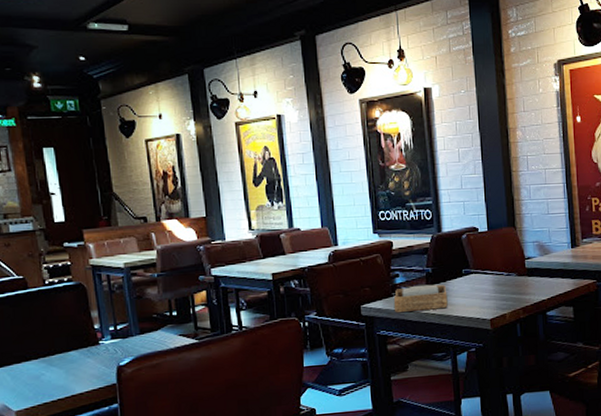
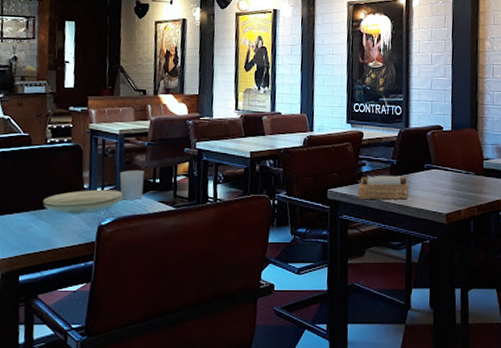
plate: none [52,327,139,359] -> present [43,189,123,214]
candle holder: none [132,304,161,337] -> present [119,170,145,200]

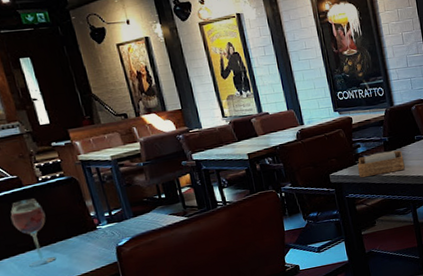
wineglass: none [10,159,43,231] -> present [10,198,56,268]
plate: present [43,189,123,214] -> none [52,212,133,244]
candle holder: present [119,170,145,200] -> none [123,189,152,220]

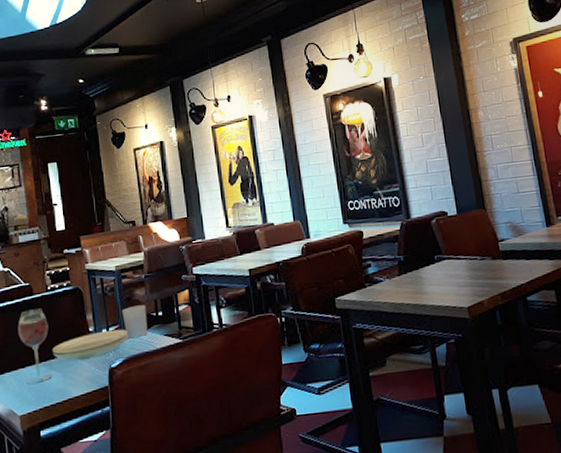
plate: none [52,212,133,244] -> present [52,329,129,362]
candle holder: none [123,189,152,220] -> present [122,305,148,339]
napkin holder: present [357,150,405,178] -> none [367,272,423,305]

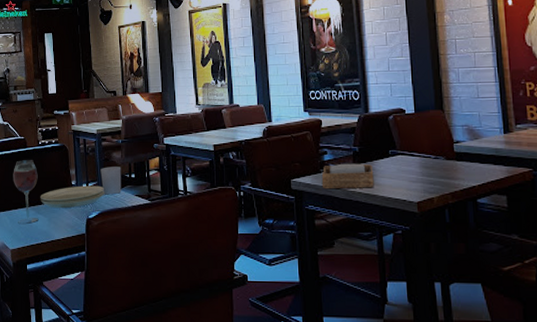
napkin holder: none [367,272,423,305] -> present [321,163,374,189]

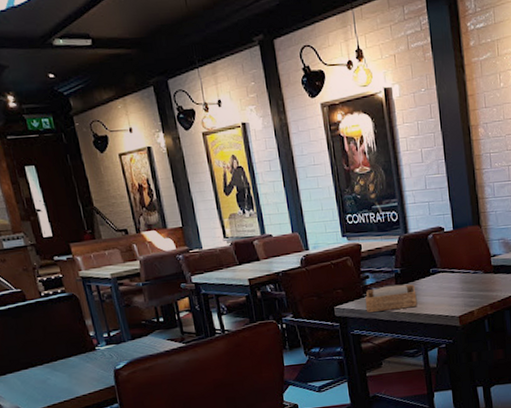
wineglass: present [13,160,39,225] -> none [14,314,57,385]
plate: present [40,185,105,209] -> none [53,334,131,364]
candle holder: present [100,167,121,195] -> none [122,311,150,343]

